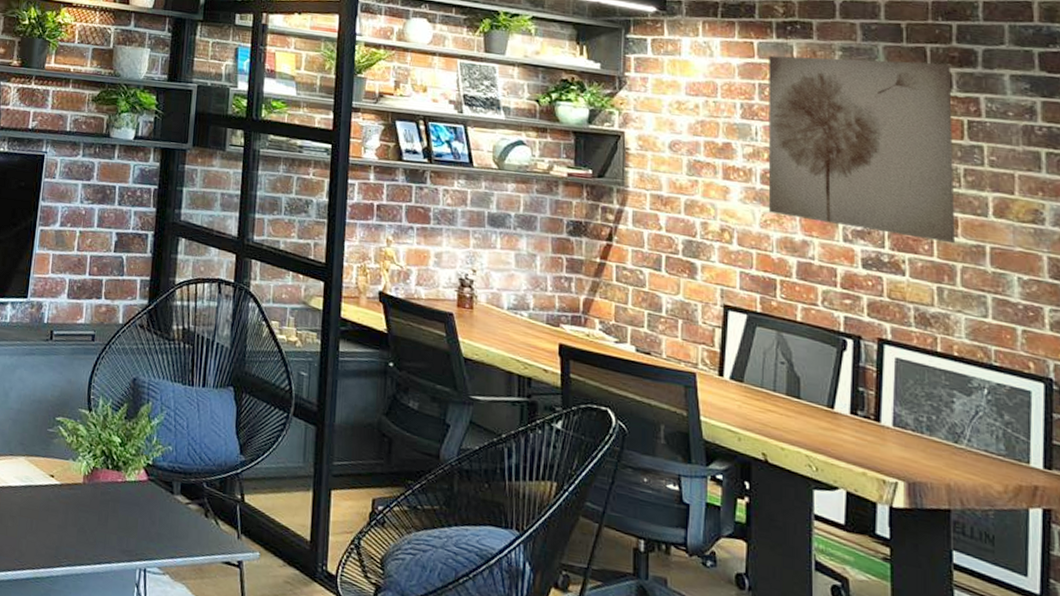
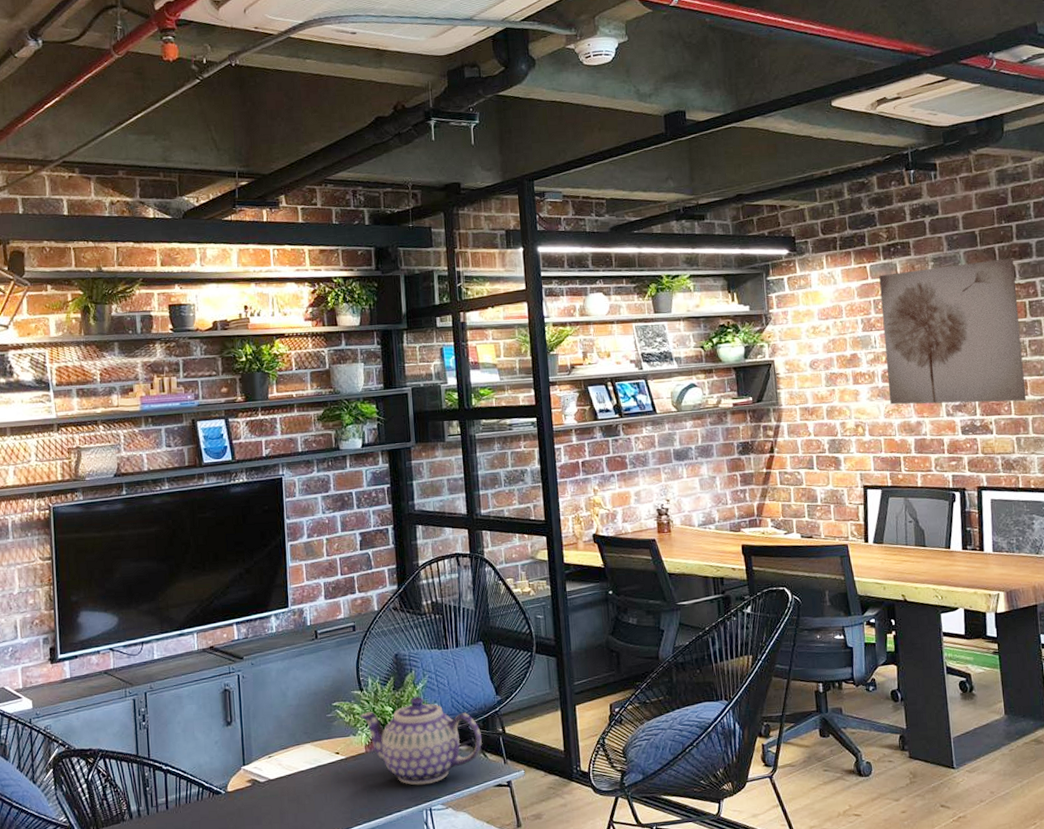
teapot: none [83,432,216,540] -> present [359,696,482,785]

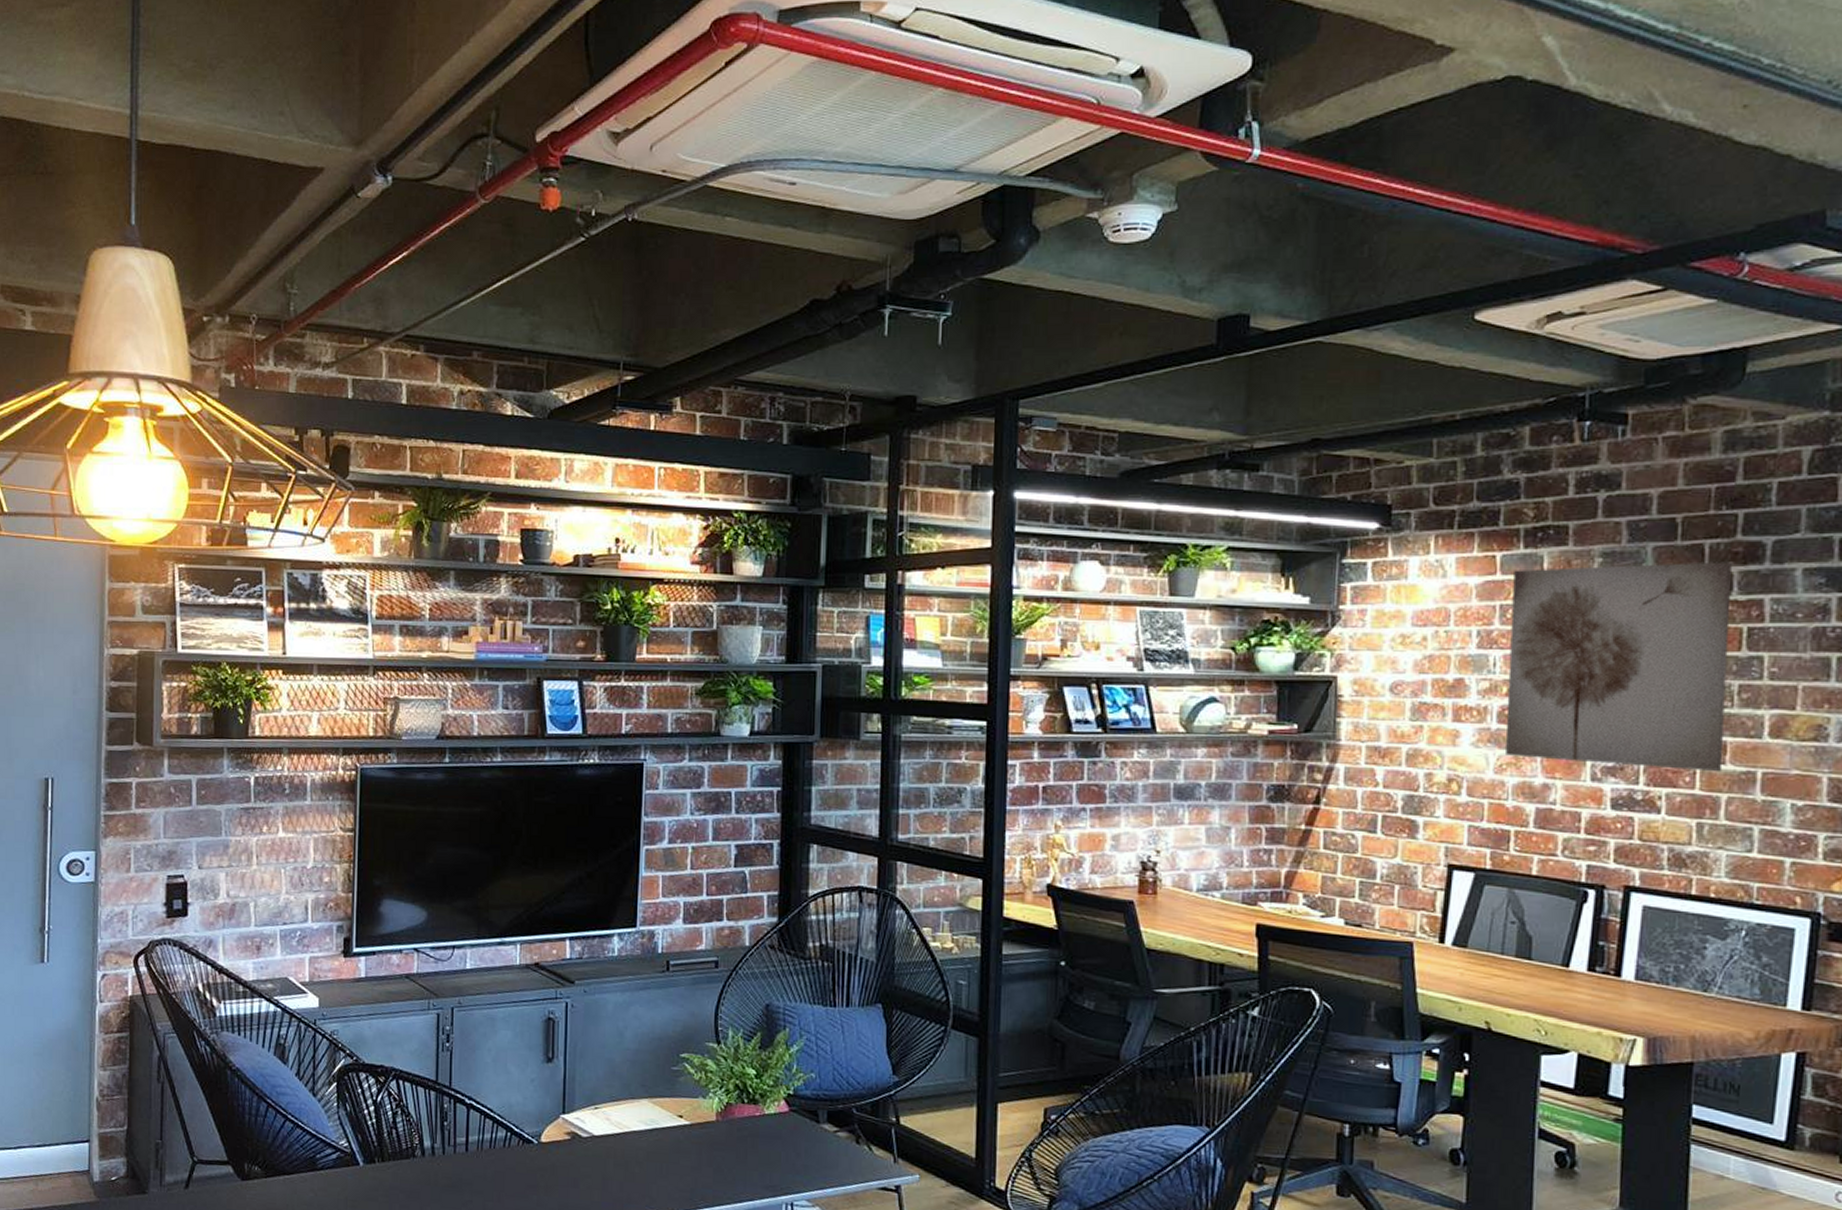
teapot: present [359,696,482,785] -> none [713,1061,868,1173]

